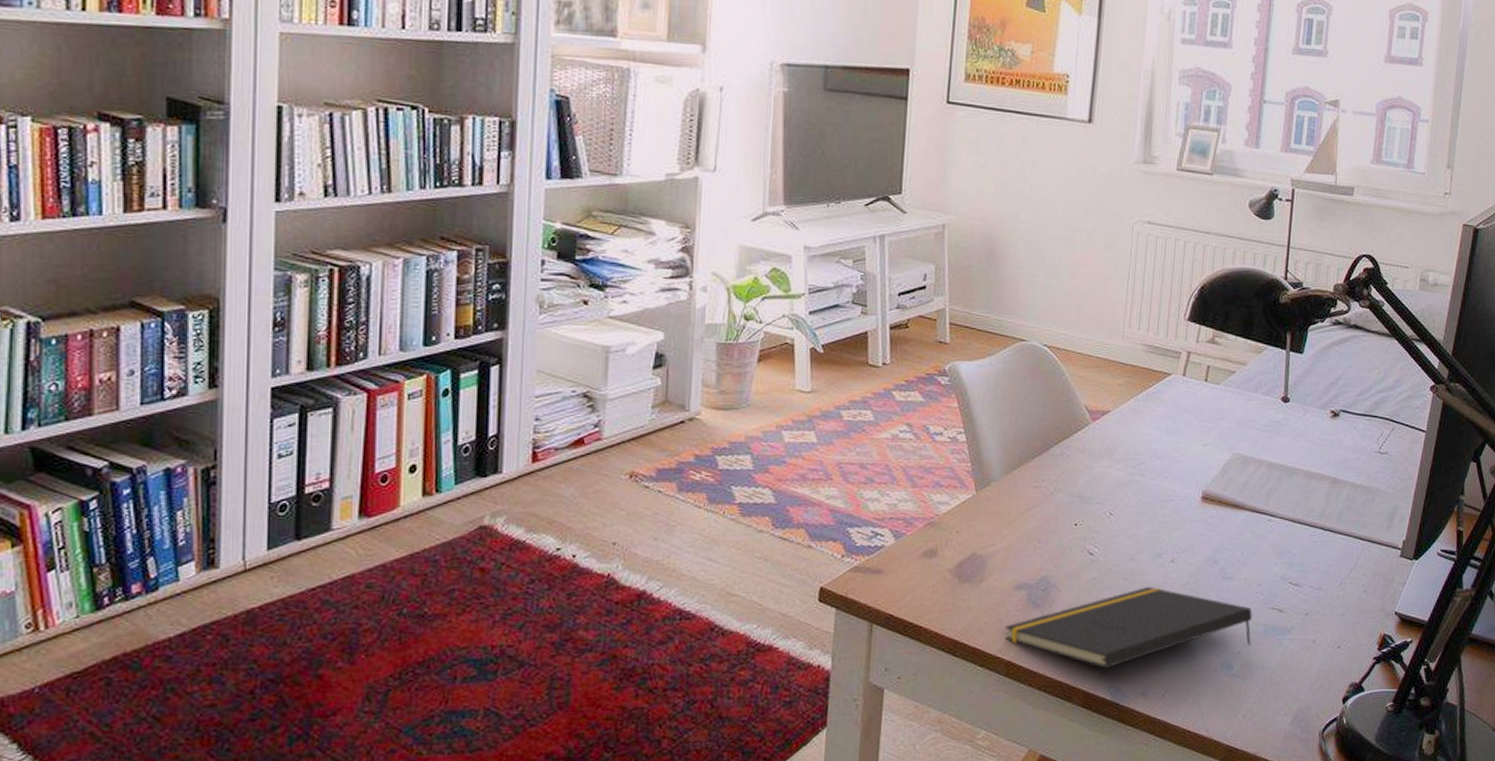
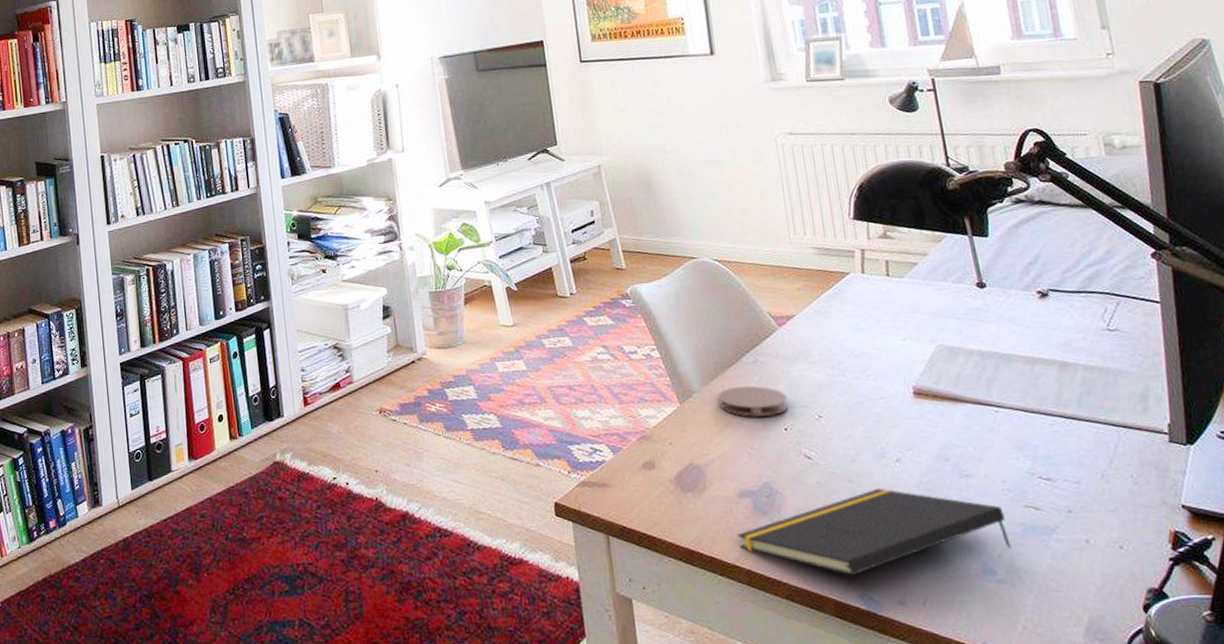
coaster: none [1015,478,1085,511] -> present [717,385,788,417]

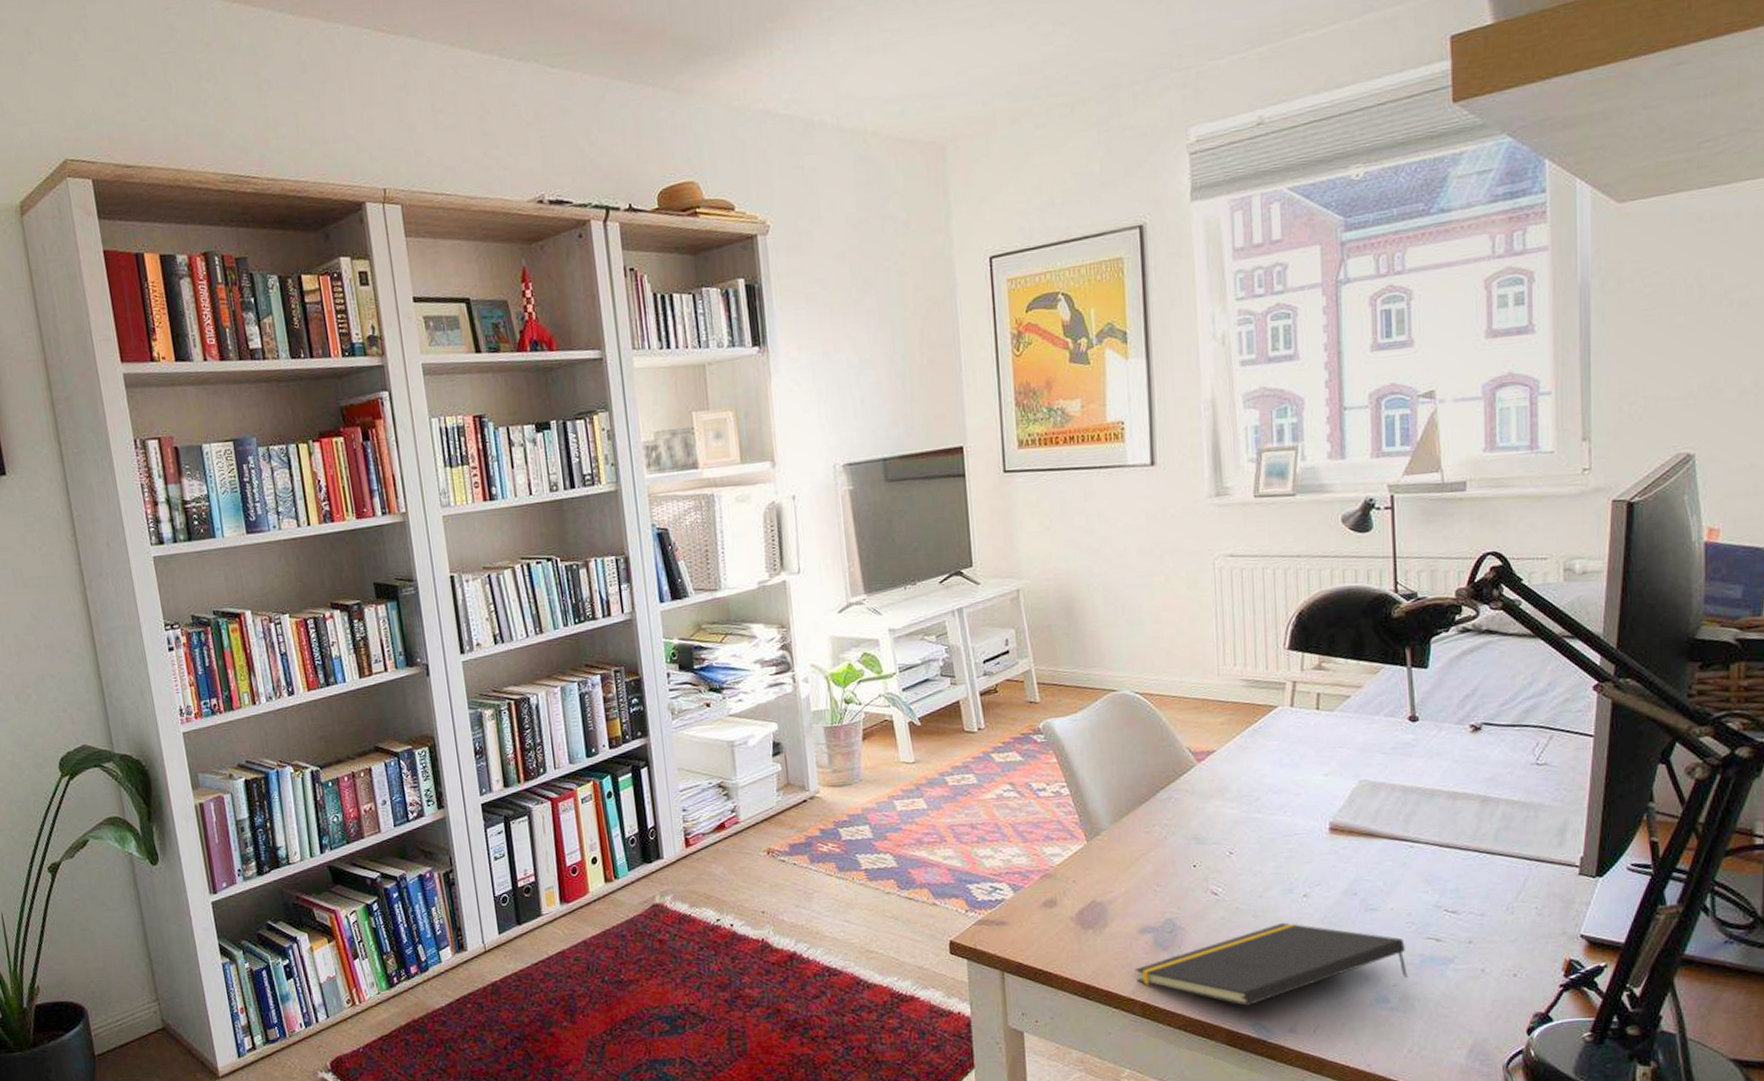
coaster: present [717,385,788,417] -> none [1127,823,1200,854]

